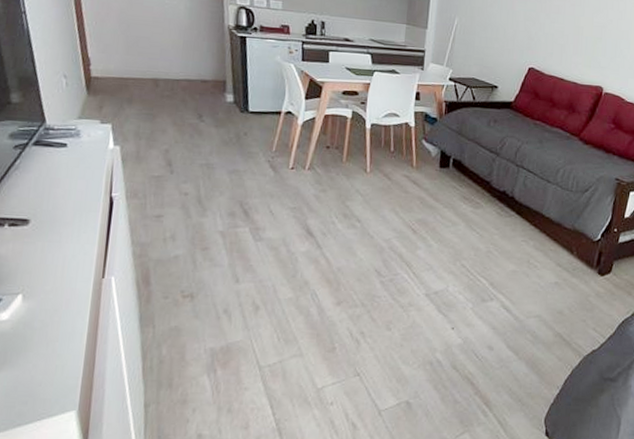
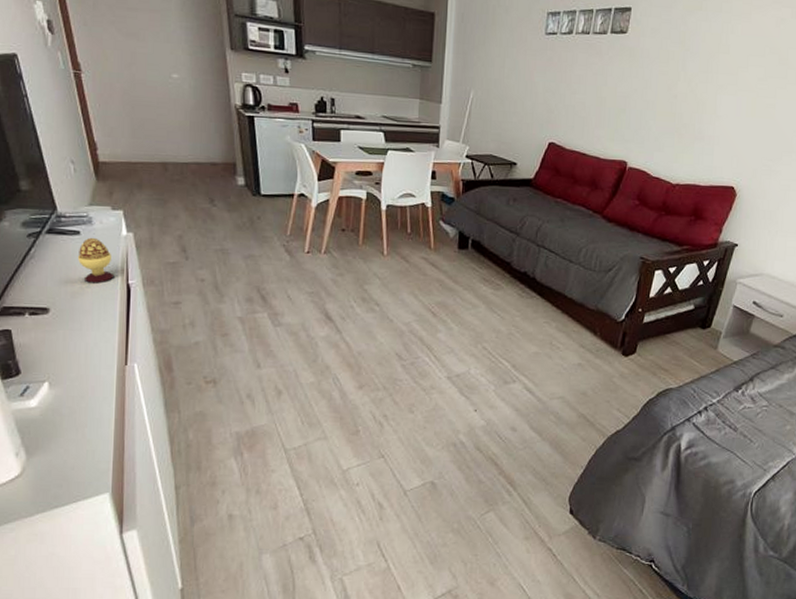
decorative egg: none [62,150,98,196] -> present [77,237,115,283]

